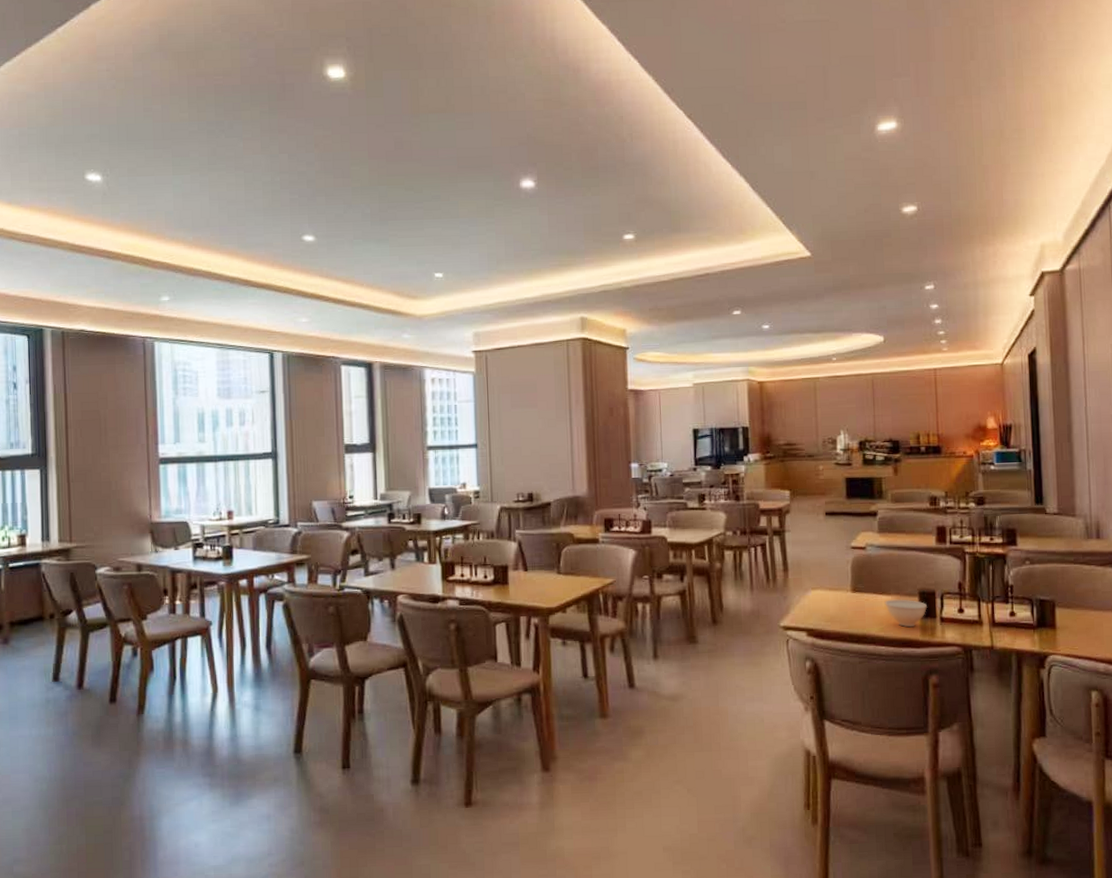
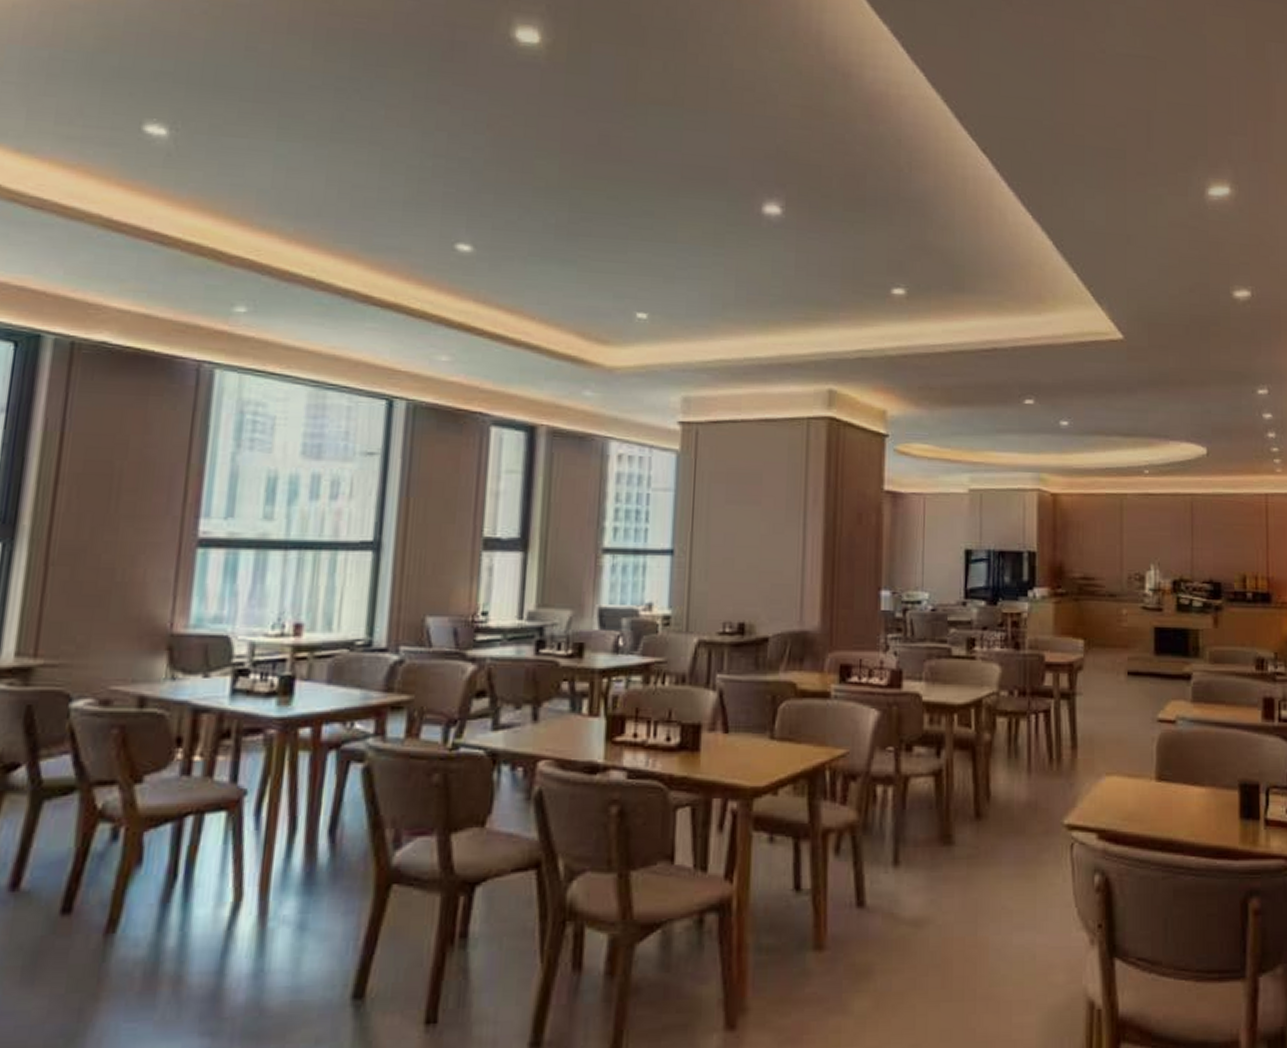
bowl: present [885,599,928,628] -> none [1197,792,1250,832]

